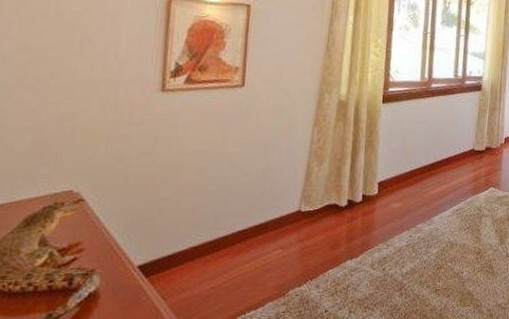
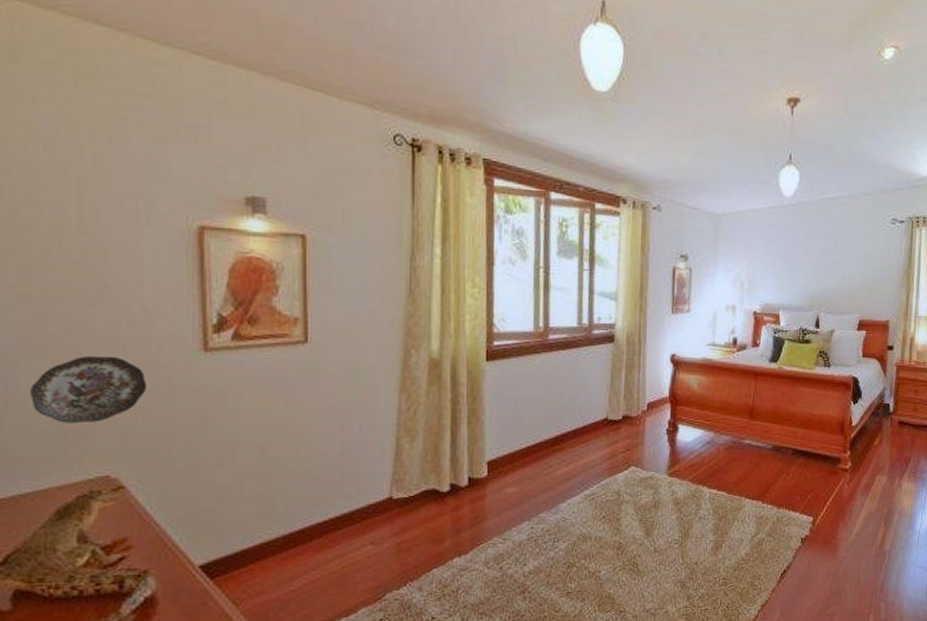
decorative plate: none [16,94,113,148] -> present [29,356,147,424]

